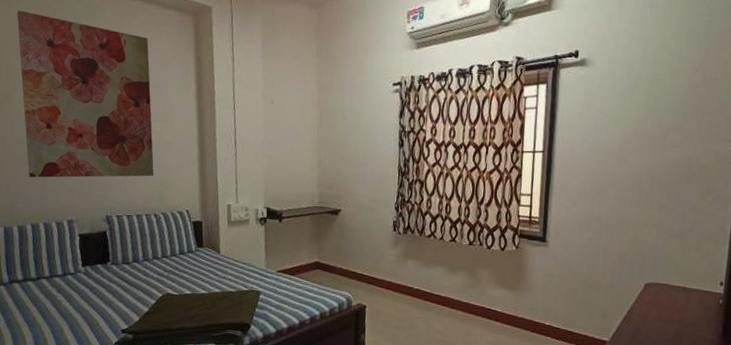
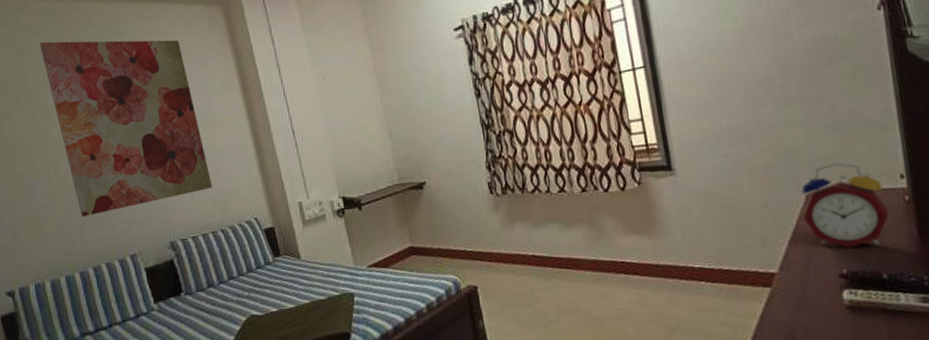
alarm clock: none [638,262,705,335] -> present [801,162,889,248]

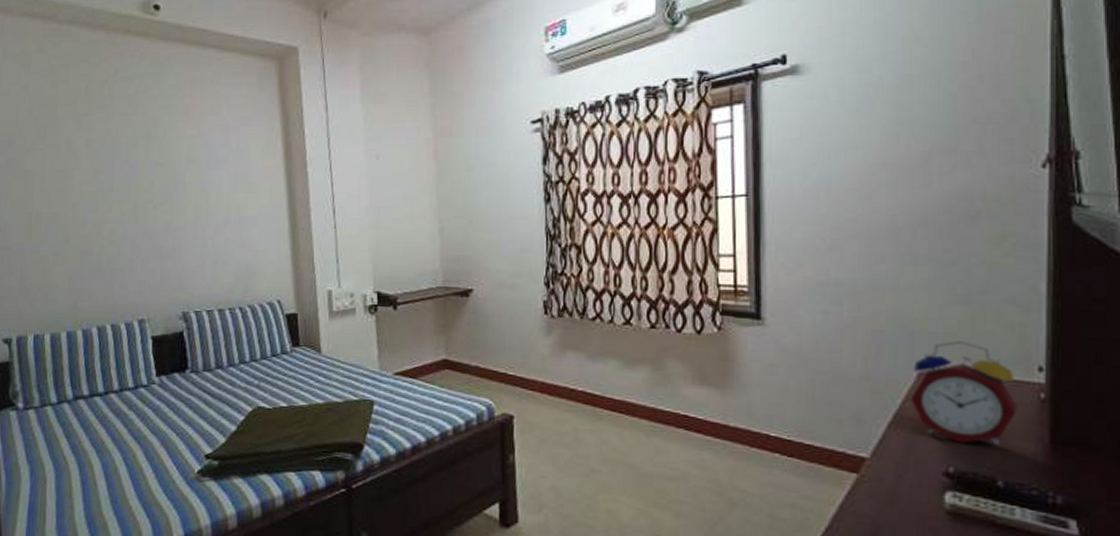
wall art: present [40,40,213,217] -> none [76,74,238,270]

